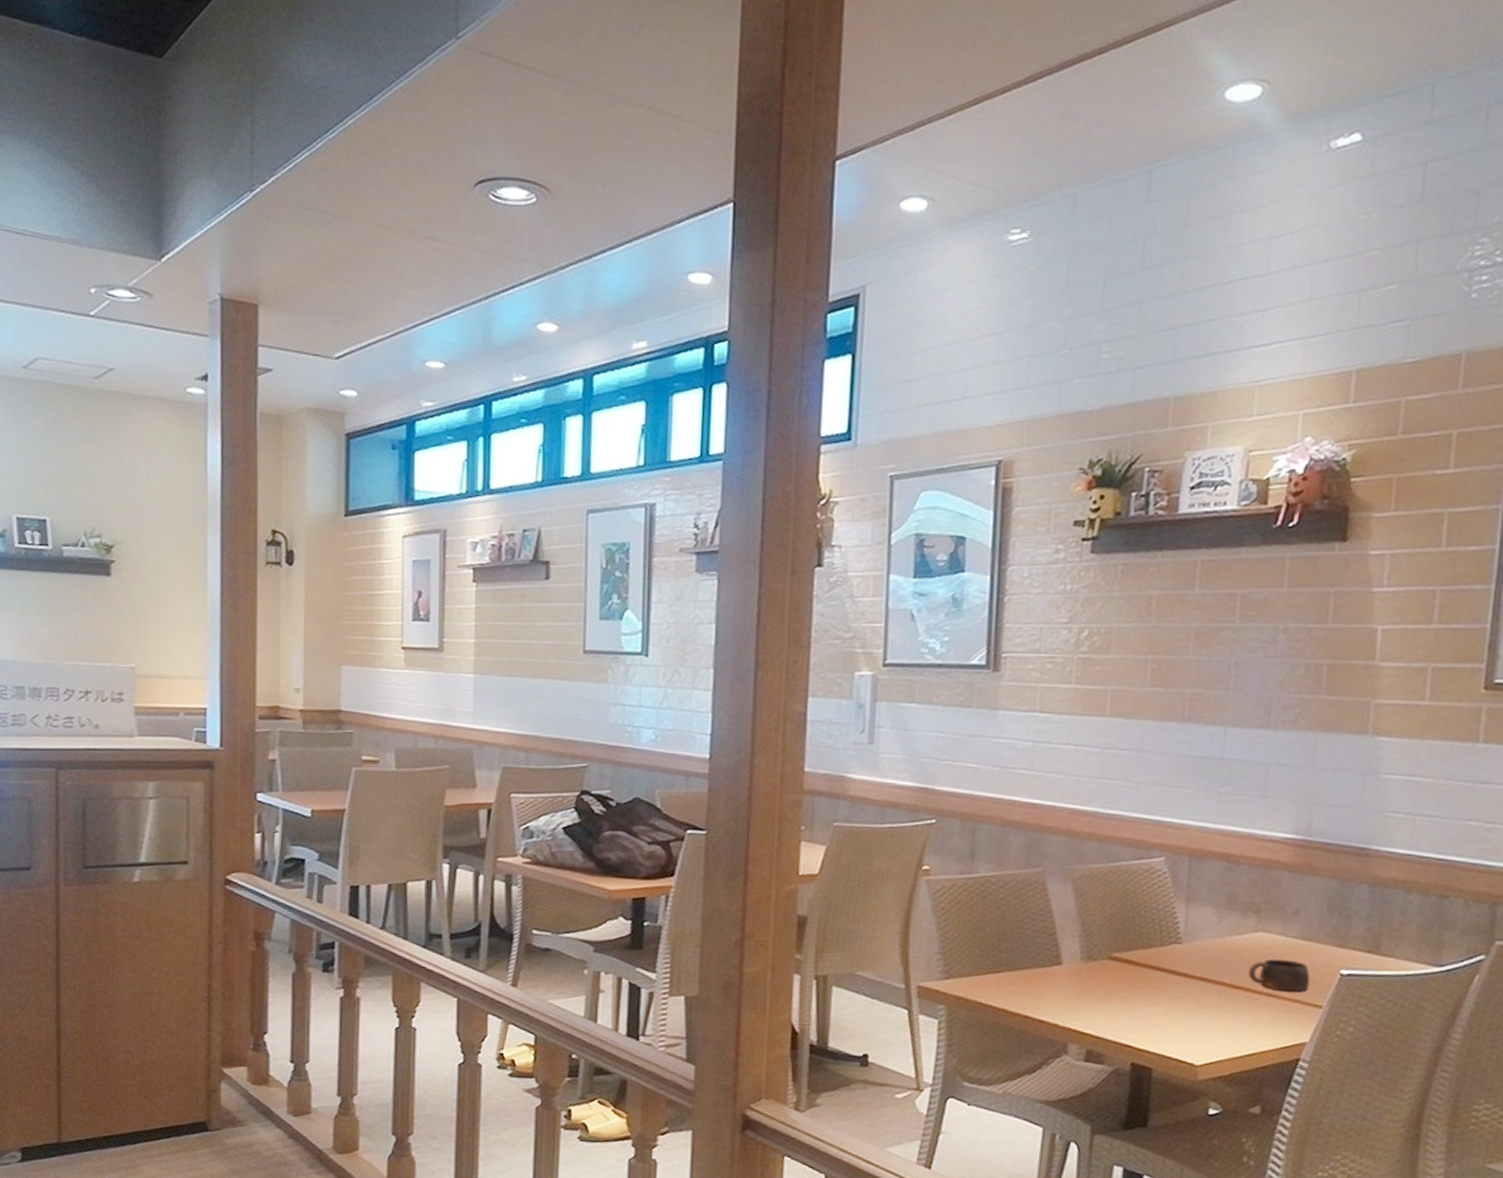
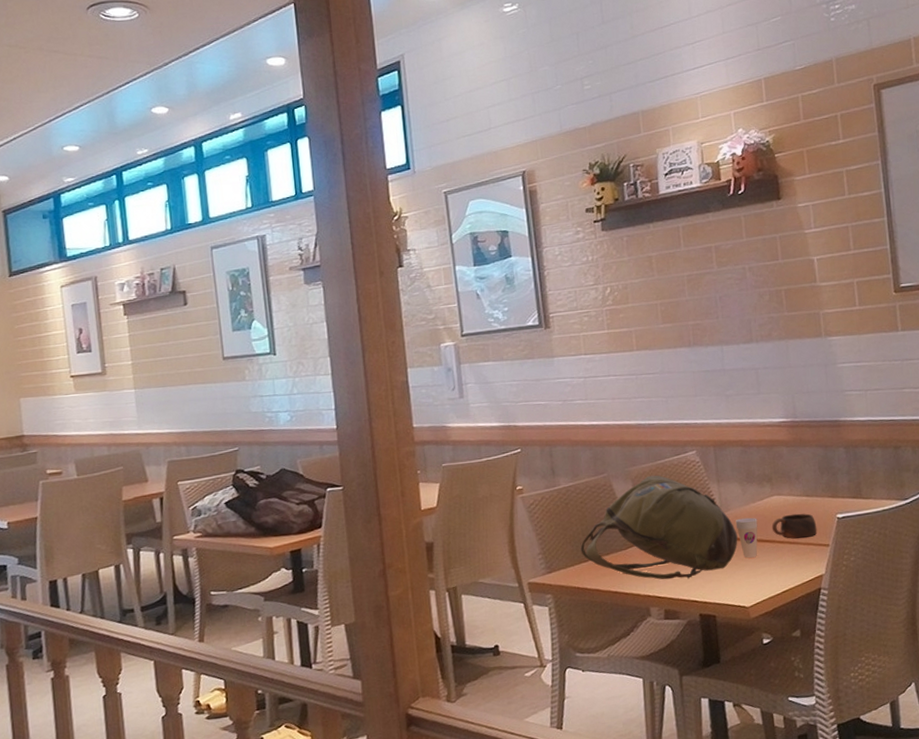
backpack: none [991,879,1201,1017] -> present [580,475,738,580]
cup: none [1200,953,1231,1006] -> present [735,517,758,559]

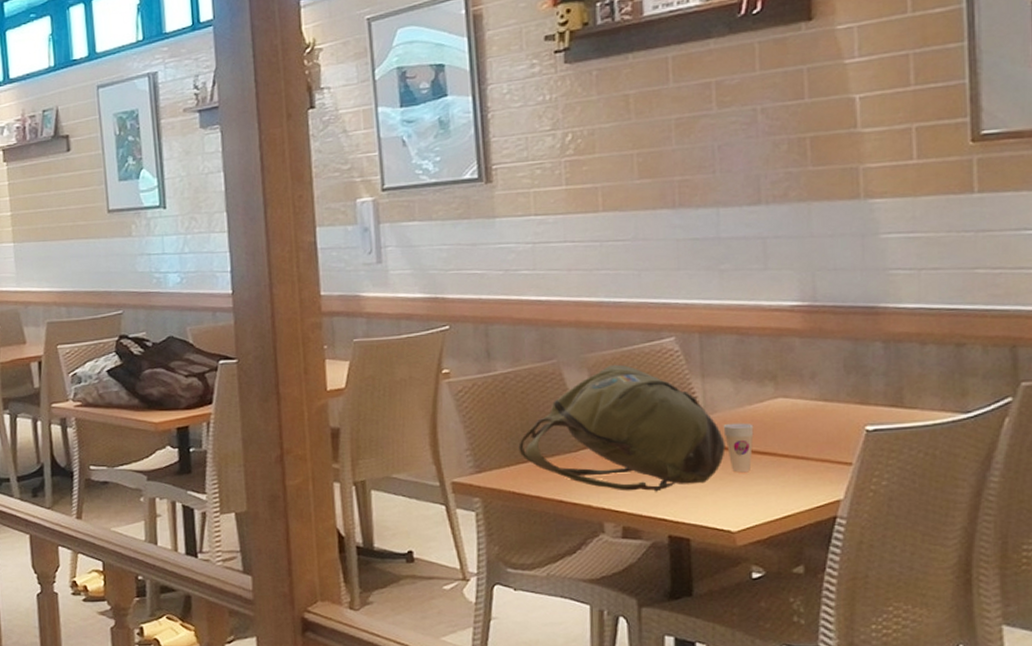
cup: present [771,513,817,540] -> none [772,421,836,454]

